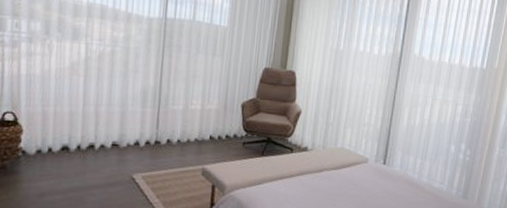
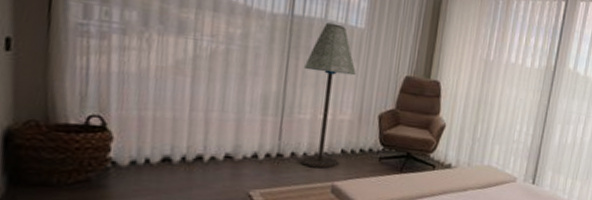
floor lamp: none [175,23,222,154] -> present [300,22,357,169]

